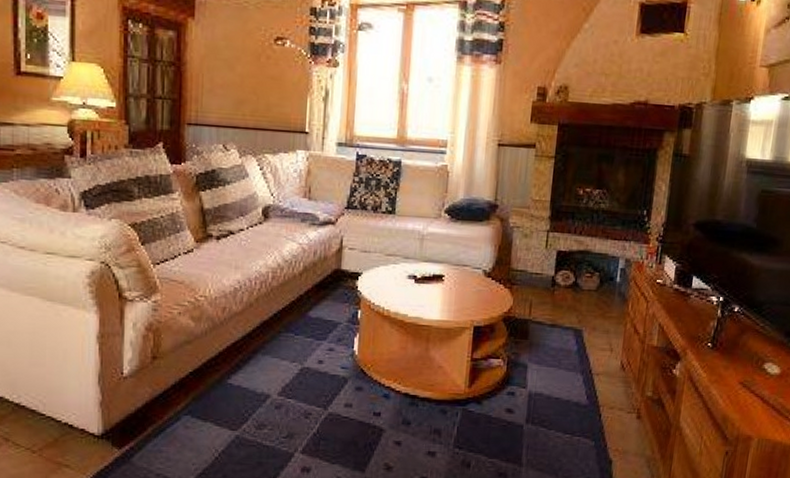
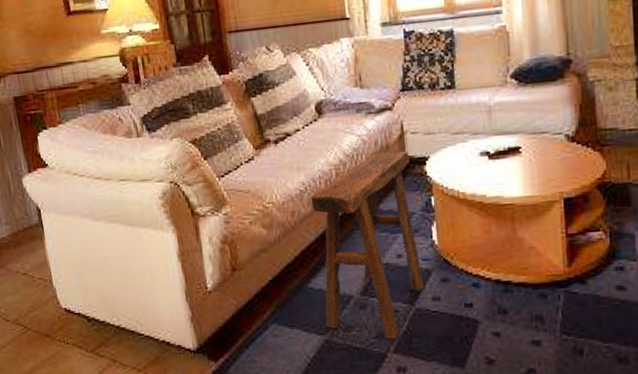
stool: none [239,262,344,441] -> present [310,151,423,340]

